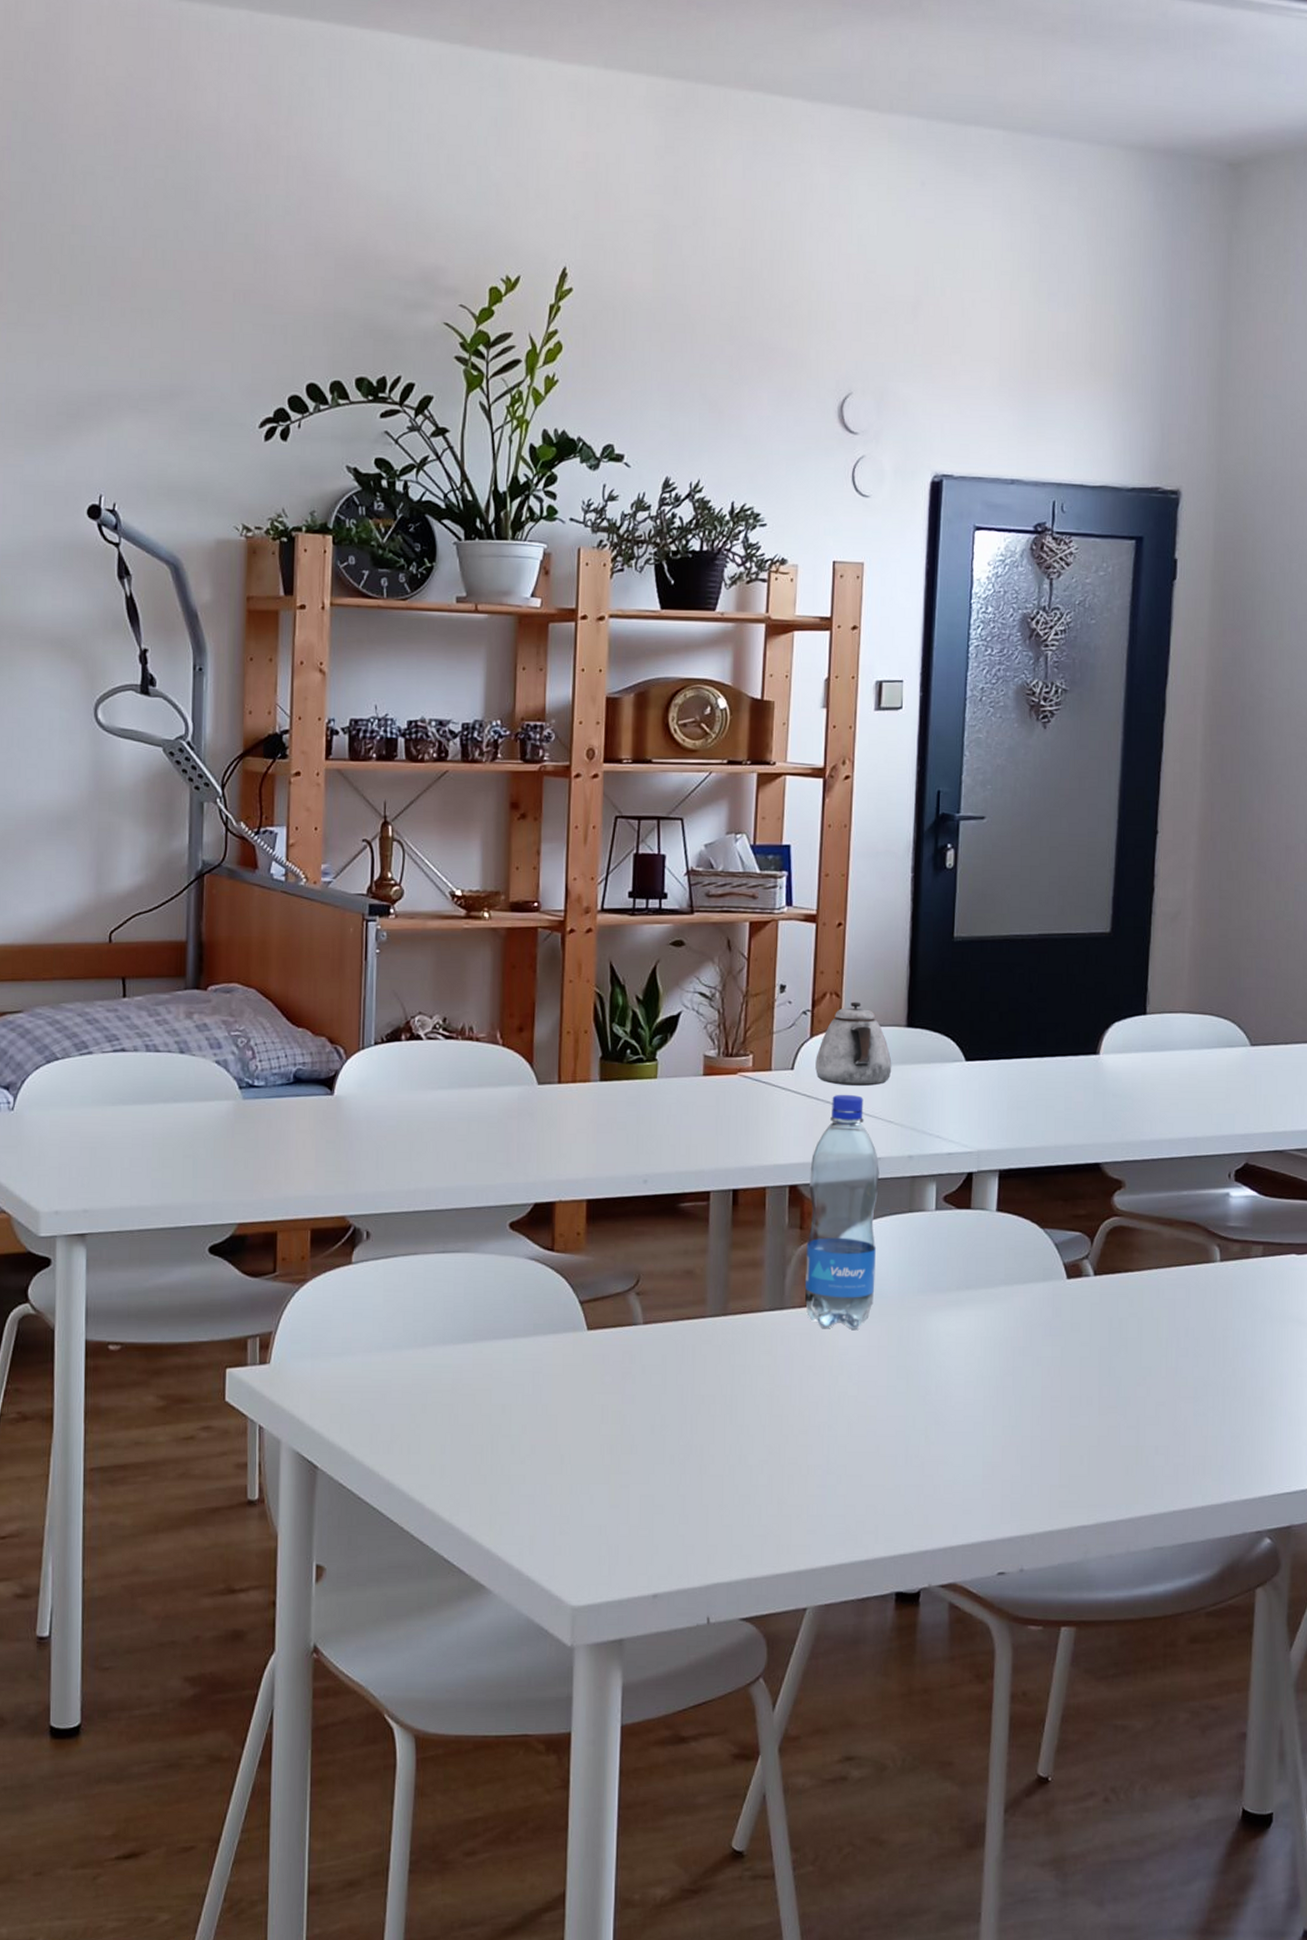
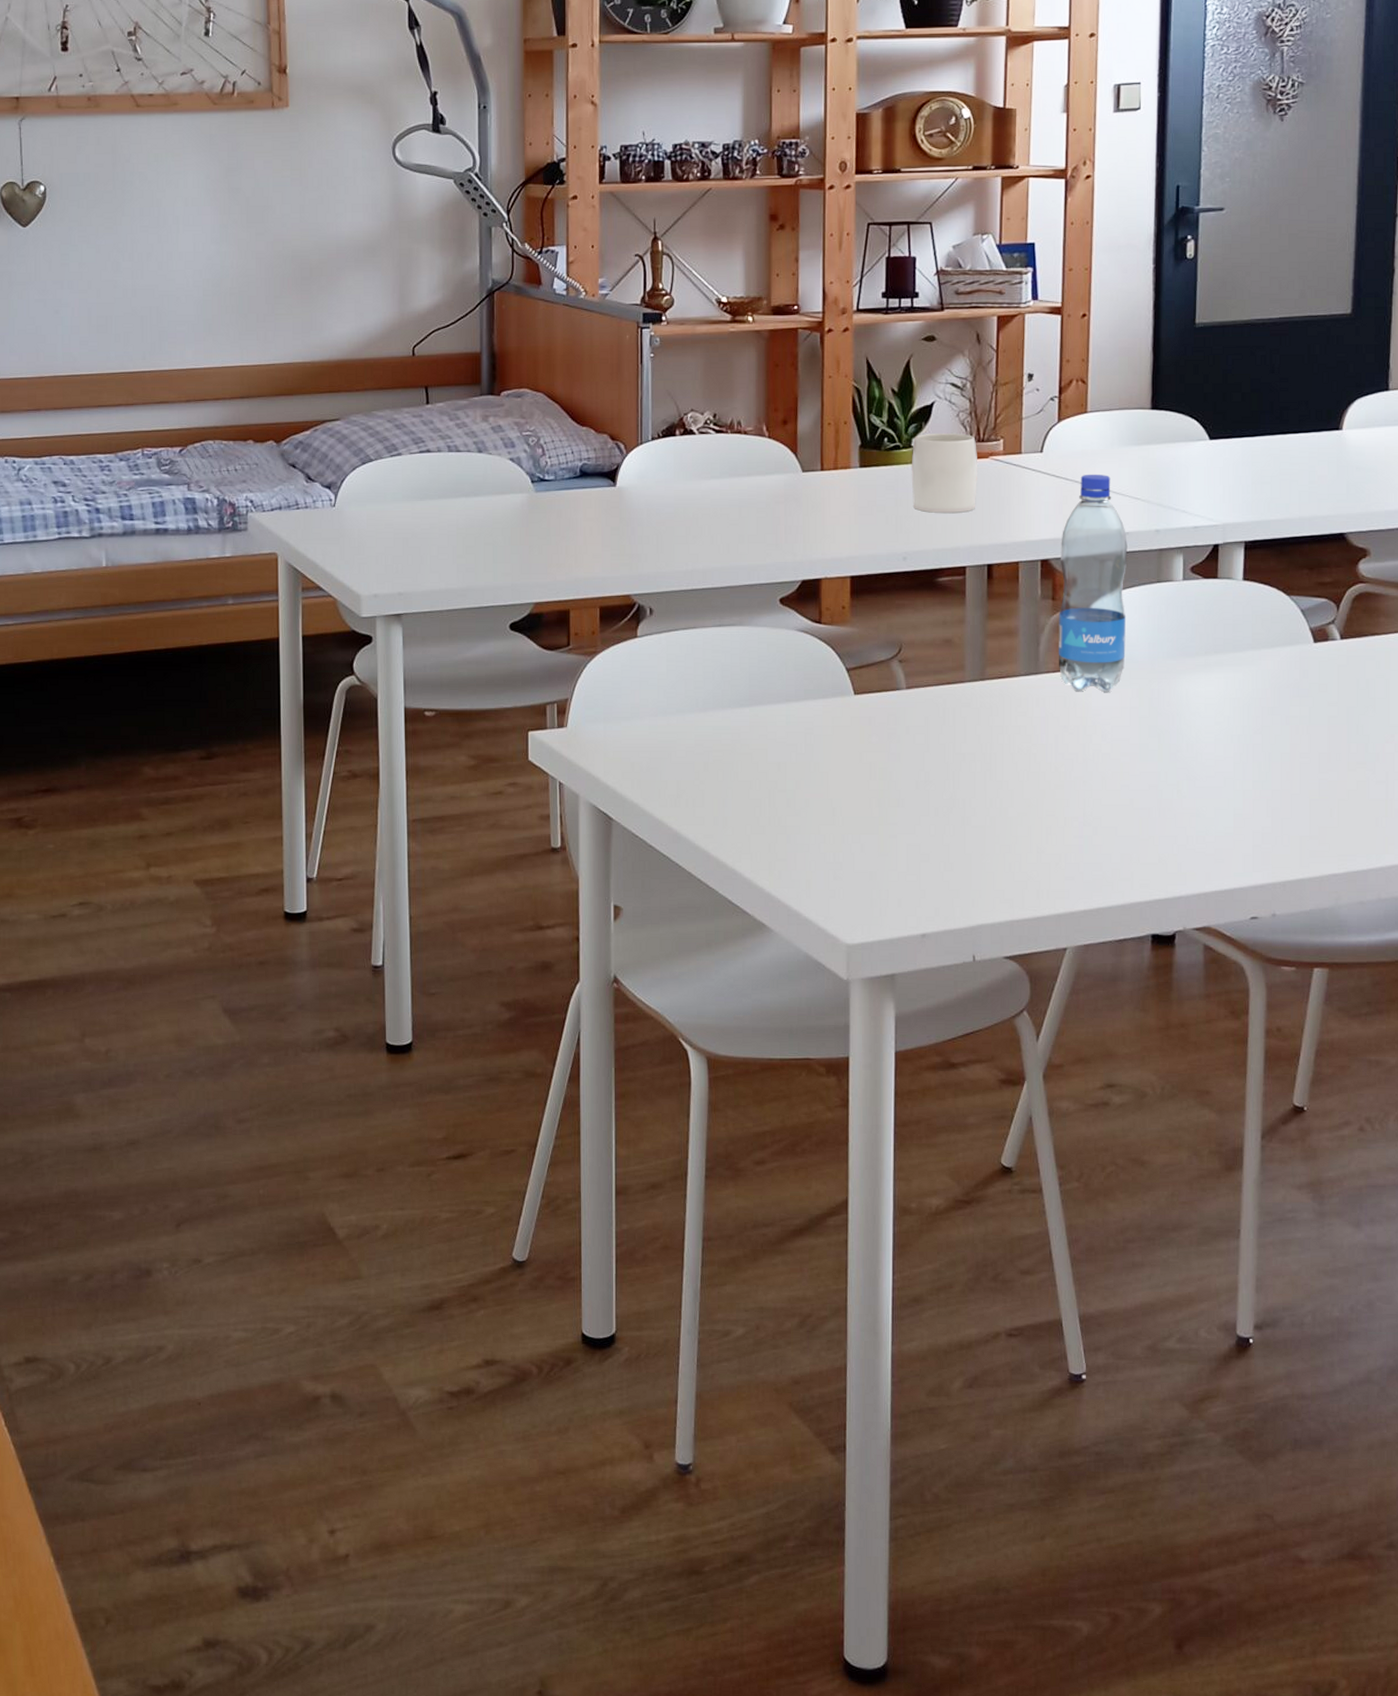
mug: none [654,1045,726,1134] -> present [911,432,978,514]
teapot: present [815,1001,892,1087] -> none [1064,387,1138,467]

